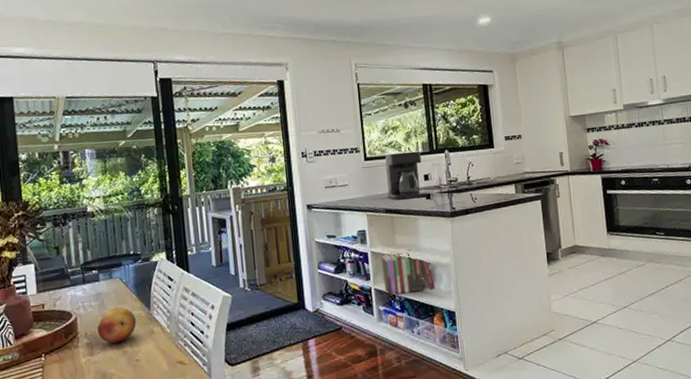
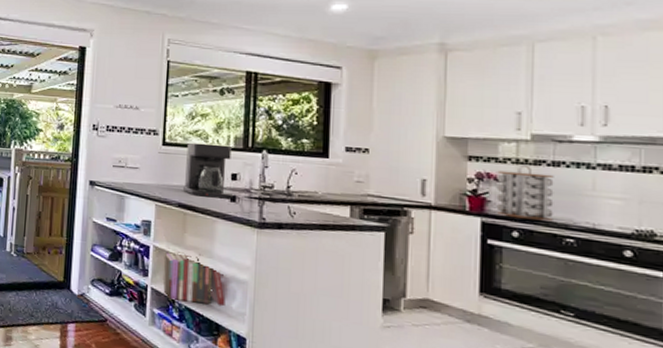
spice rack: none [606,128,644,171] -> present [496,164,554,222]

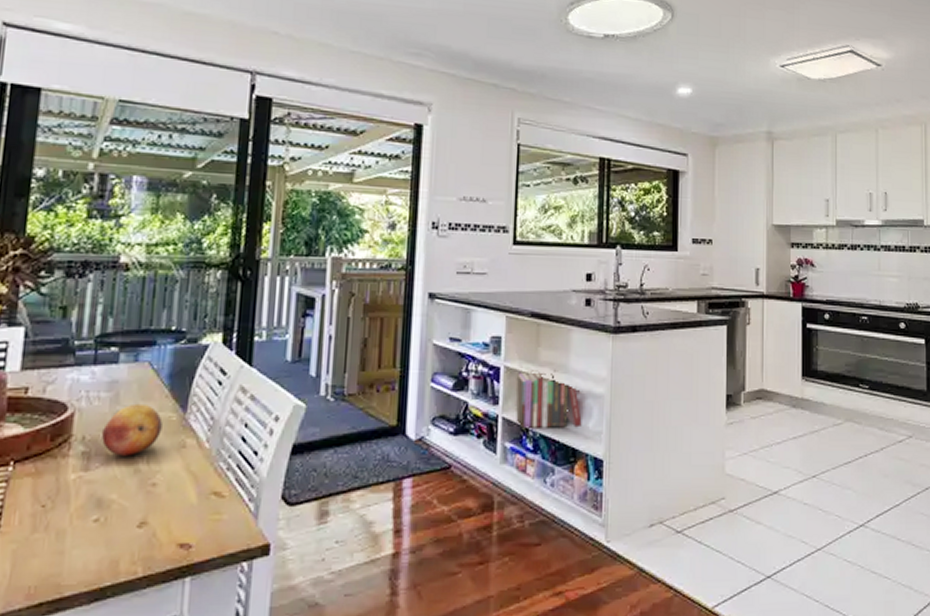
coffee maker: present [182,142,234,200] -> none [535,240,589,303]
spice rack: present [496,164,554,222] -> none [812,249,853,303]

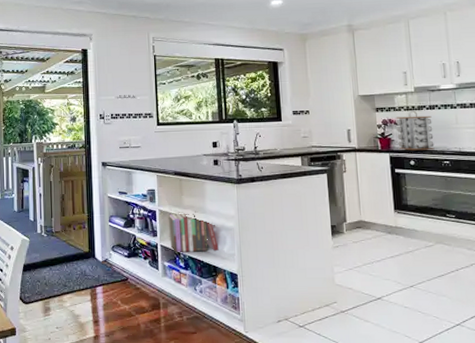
spice rack: none [812,249,853,303] -> present [396,110,435,152]

